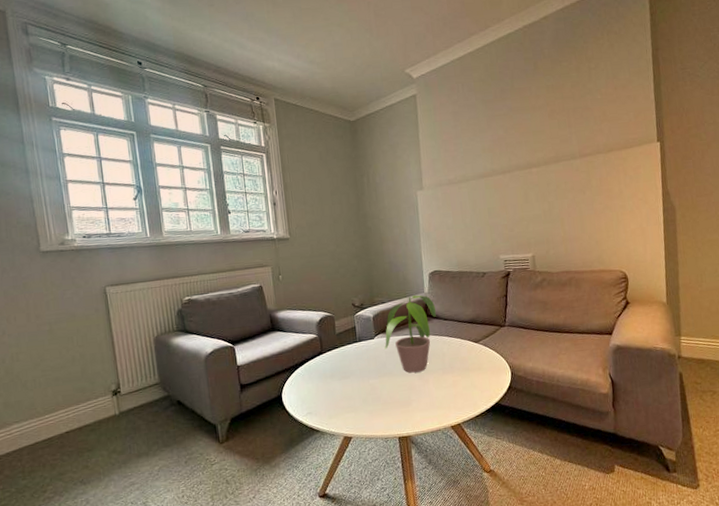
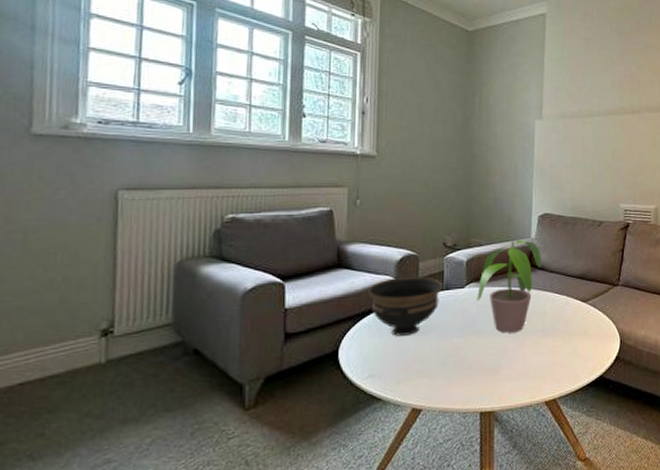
bowl: none [298,333,357,381] -> present [368,277,443,336]

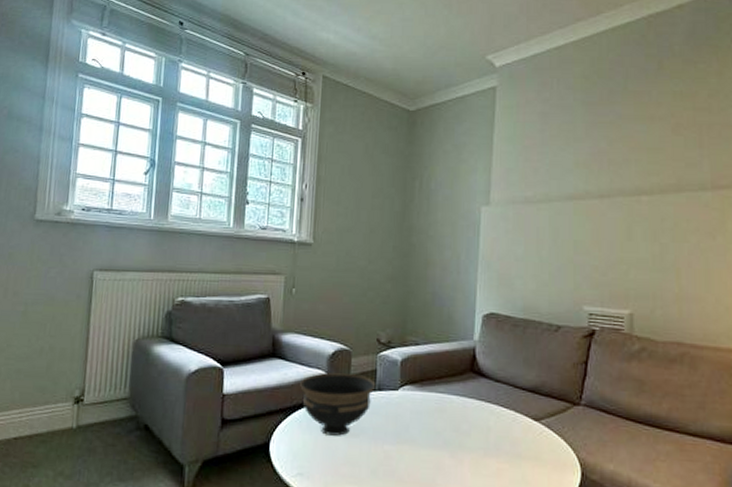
potted plant: present [476,240,541,333] -> none [410,341,485,447]

